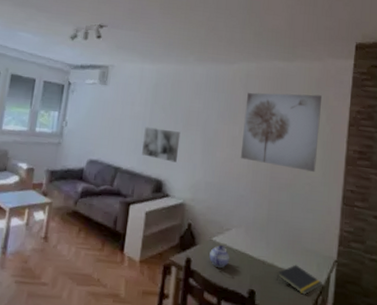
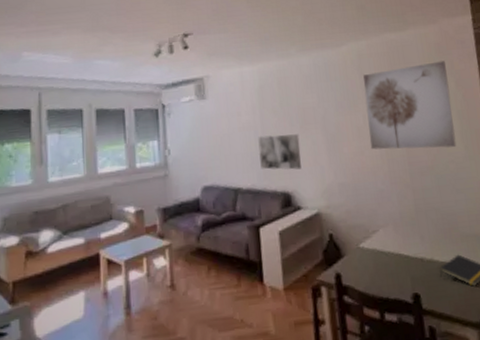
teapot: present [209,245,230,268] -> none [360,251,384,277]

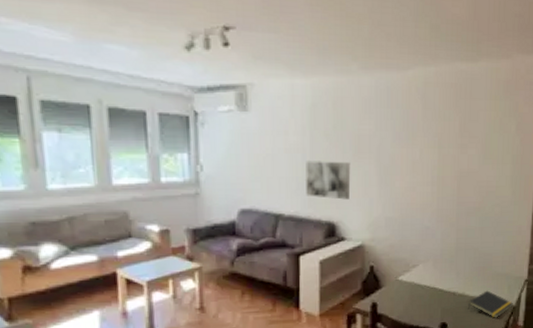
wall art: present [363,61,457,150] -> none [423,101,510,191]

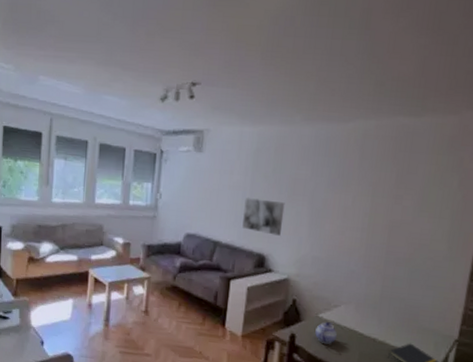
teapot: none [397,284,418,307] -> present [315,322,337,344]

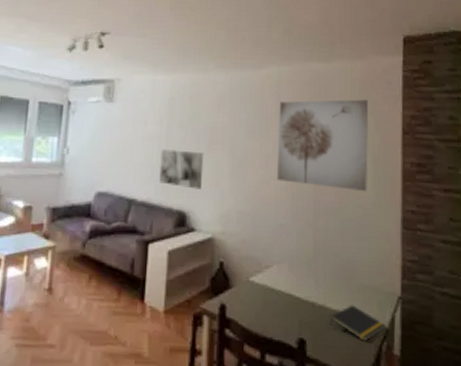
teapot: present [315,322,337,344] -> none [248,287,272,314]
wall art: none [352,155,455,245] -> present [276,99,368,191]

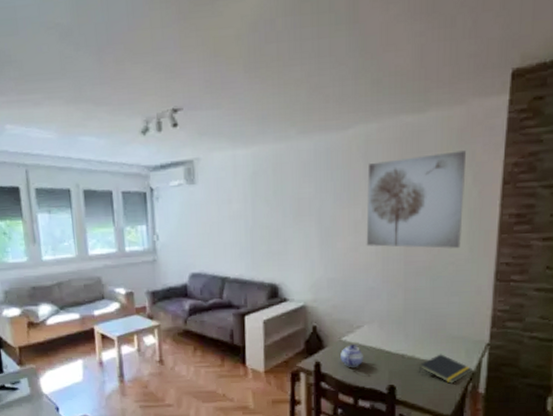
wall art: present [159,148,204,190] -> none [248,225,292,263]
teapot: none [248,287,272,314] -> present [340,345,363,367]

